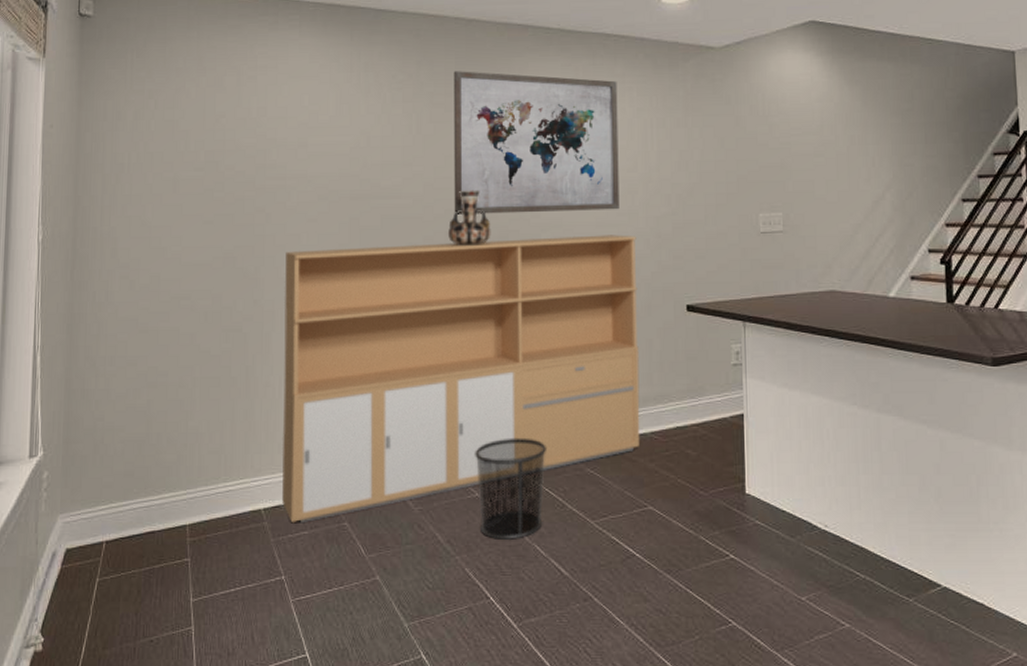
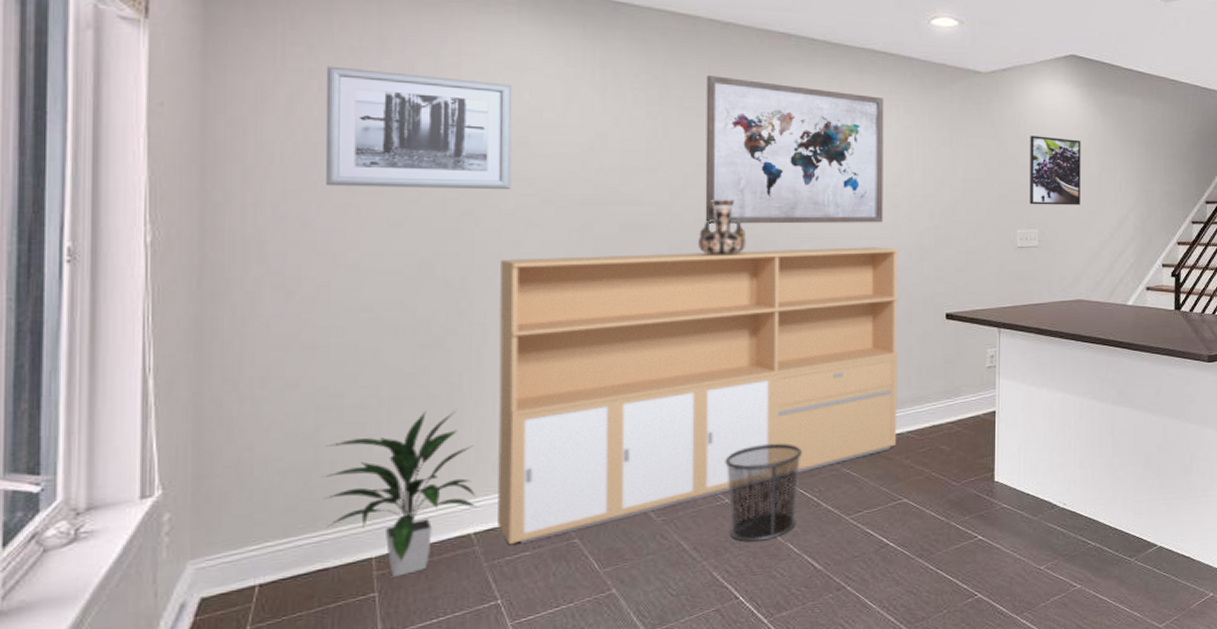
indoor plant: none [153,392,266,545] -> present [324,410,477,577]
wall art: none [159,86,295,190] -> present [325,66,512,189]
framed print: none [769,110,829,186] -> present [1029,135,1081,206]

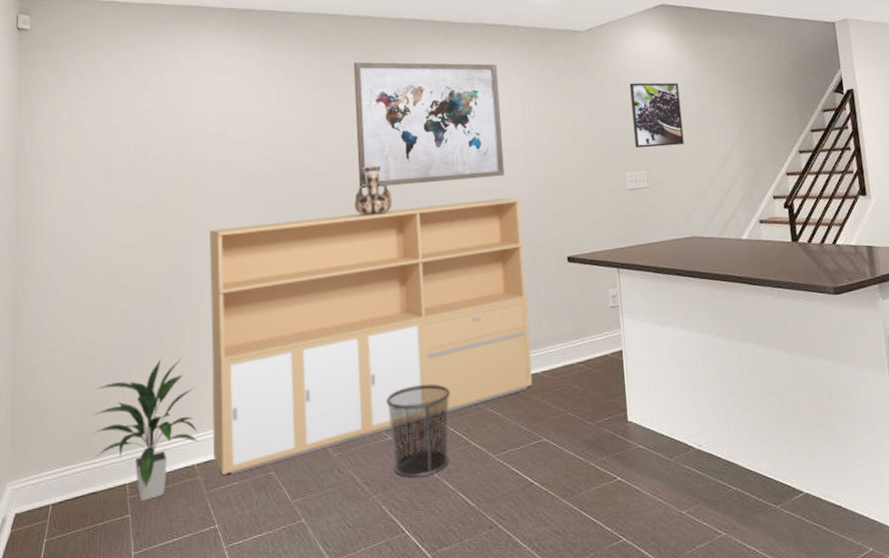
wall art: present [325,66,512,189] -> none [92,87,216,181]

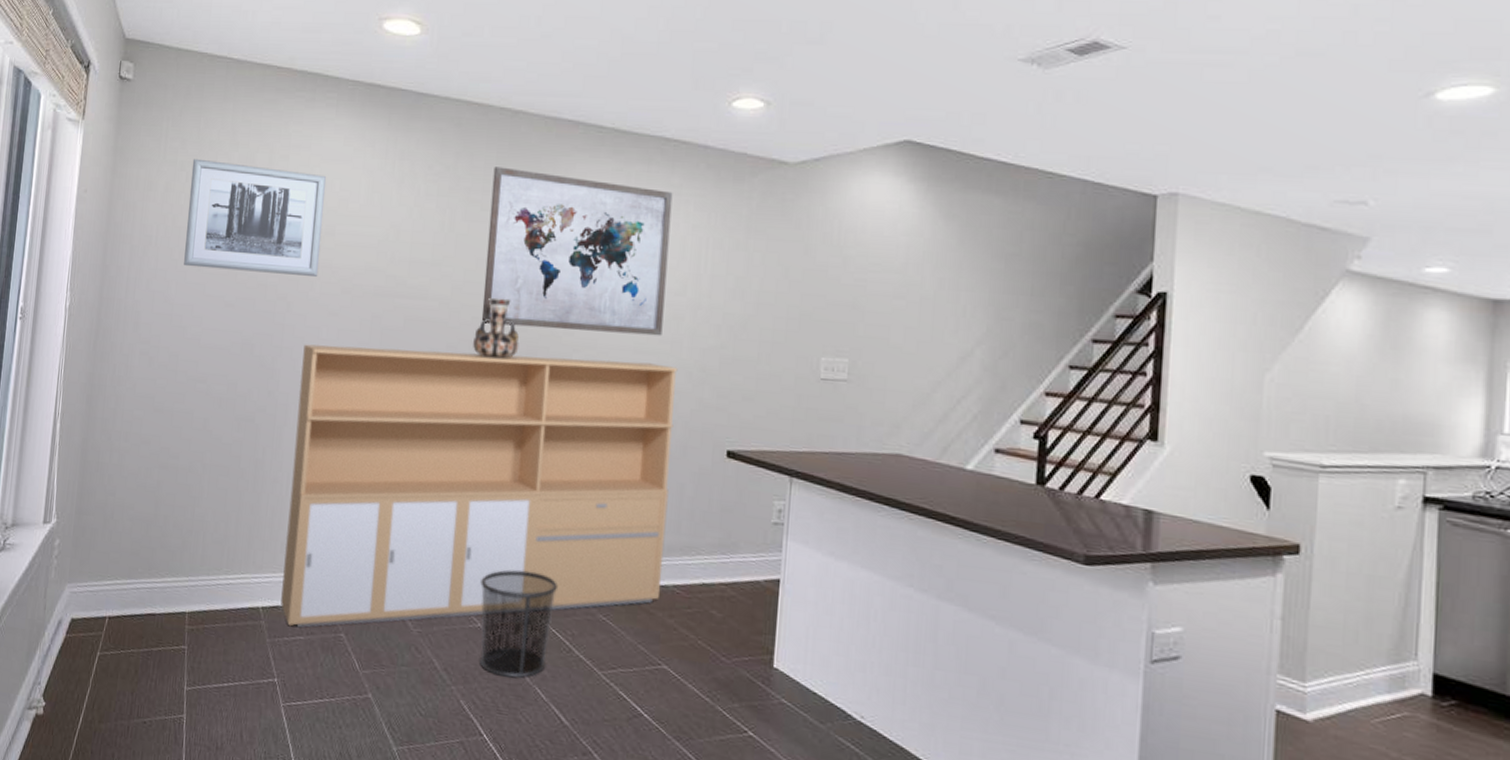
wall art: none [92,87,216,181] -> present [184,158,326,277]
indoor plant: present [94,358,199,501] -> none [157,482,268,635]
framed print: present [630,82,684,148] -> none [839,241,913,333]

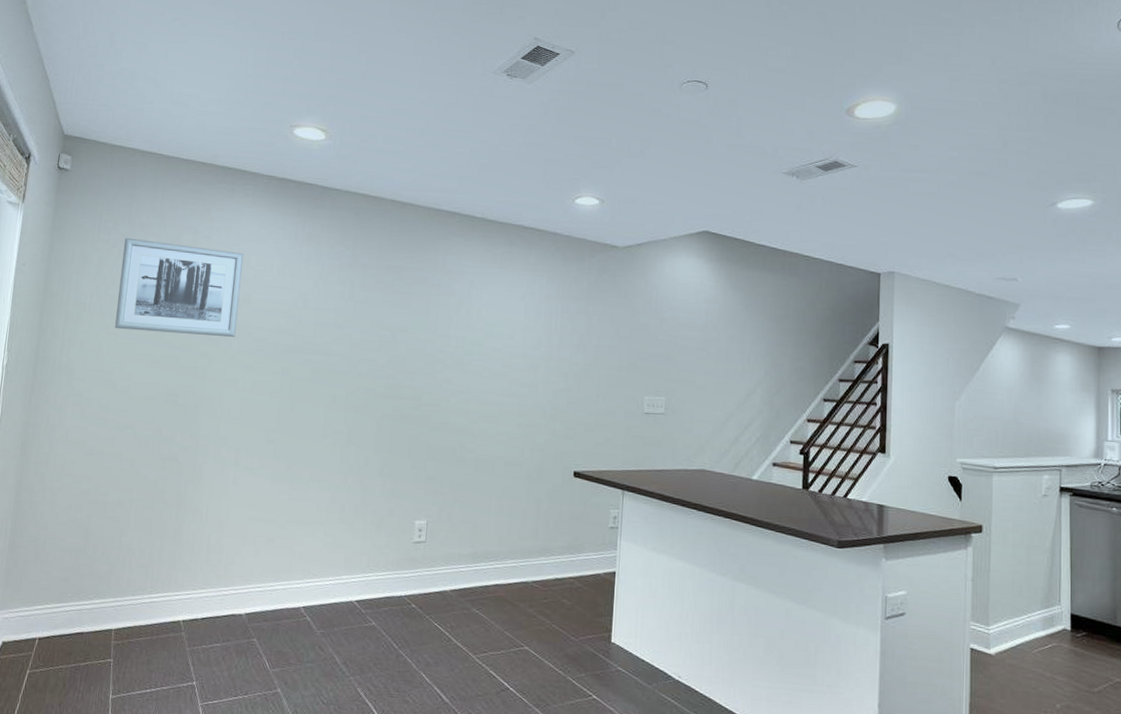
storage cabinet: present [281,344,678,628] -> none [200,394,535,636]
decorative vase: present [473,297,519,359] -> none [369,352,407,403]
waste bin: present [480,569,557,678] -> none [374,576,439,666]
wall art: present [481,167,673,337] -> none [375,247,530,382]

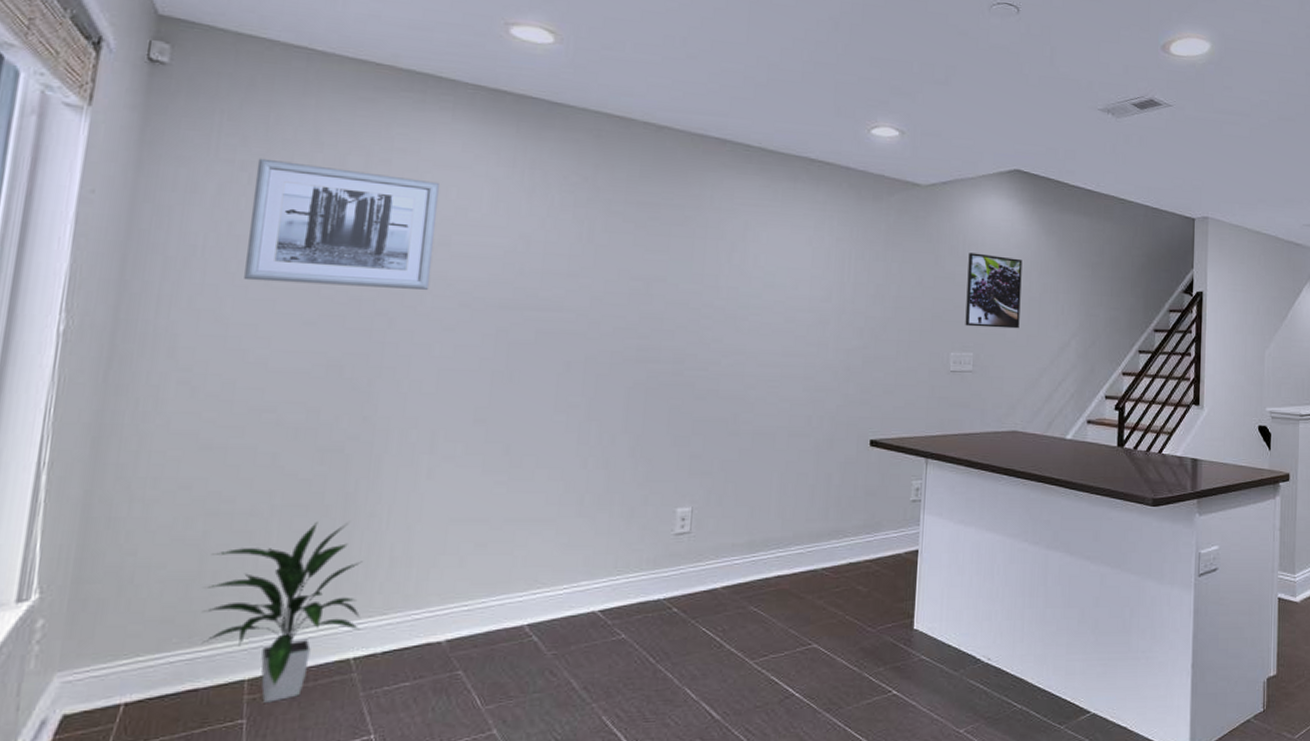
indoor plant: none [85,514,189,648] -> present [201,522,362,703]
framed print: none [658,307,711,376] -> present [965,253,1023,329]

